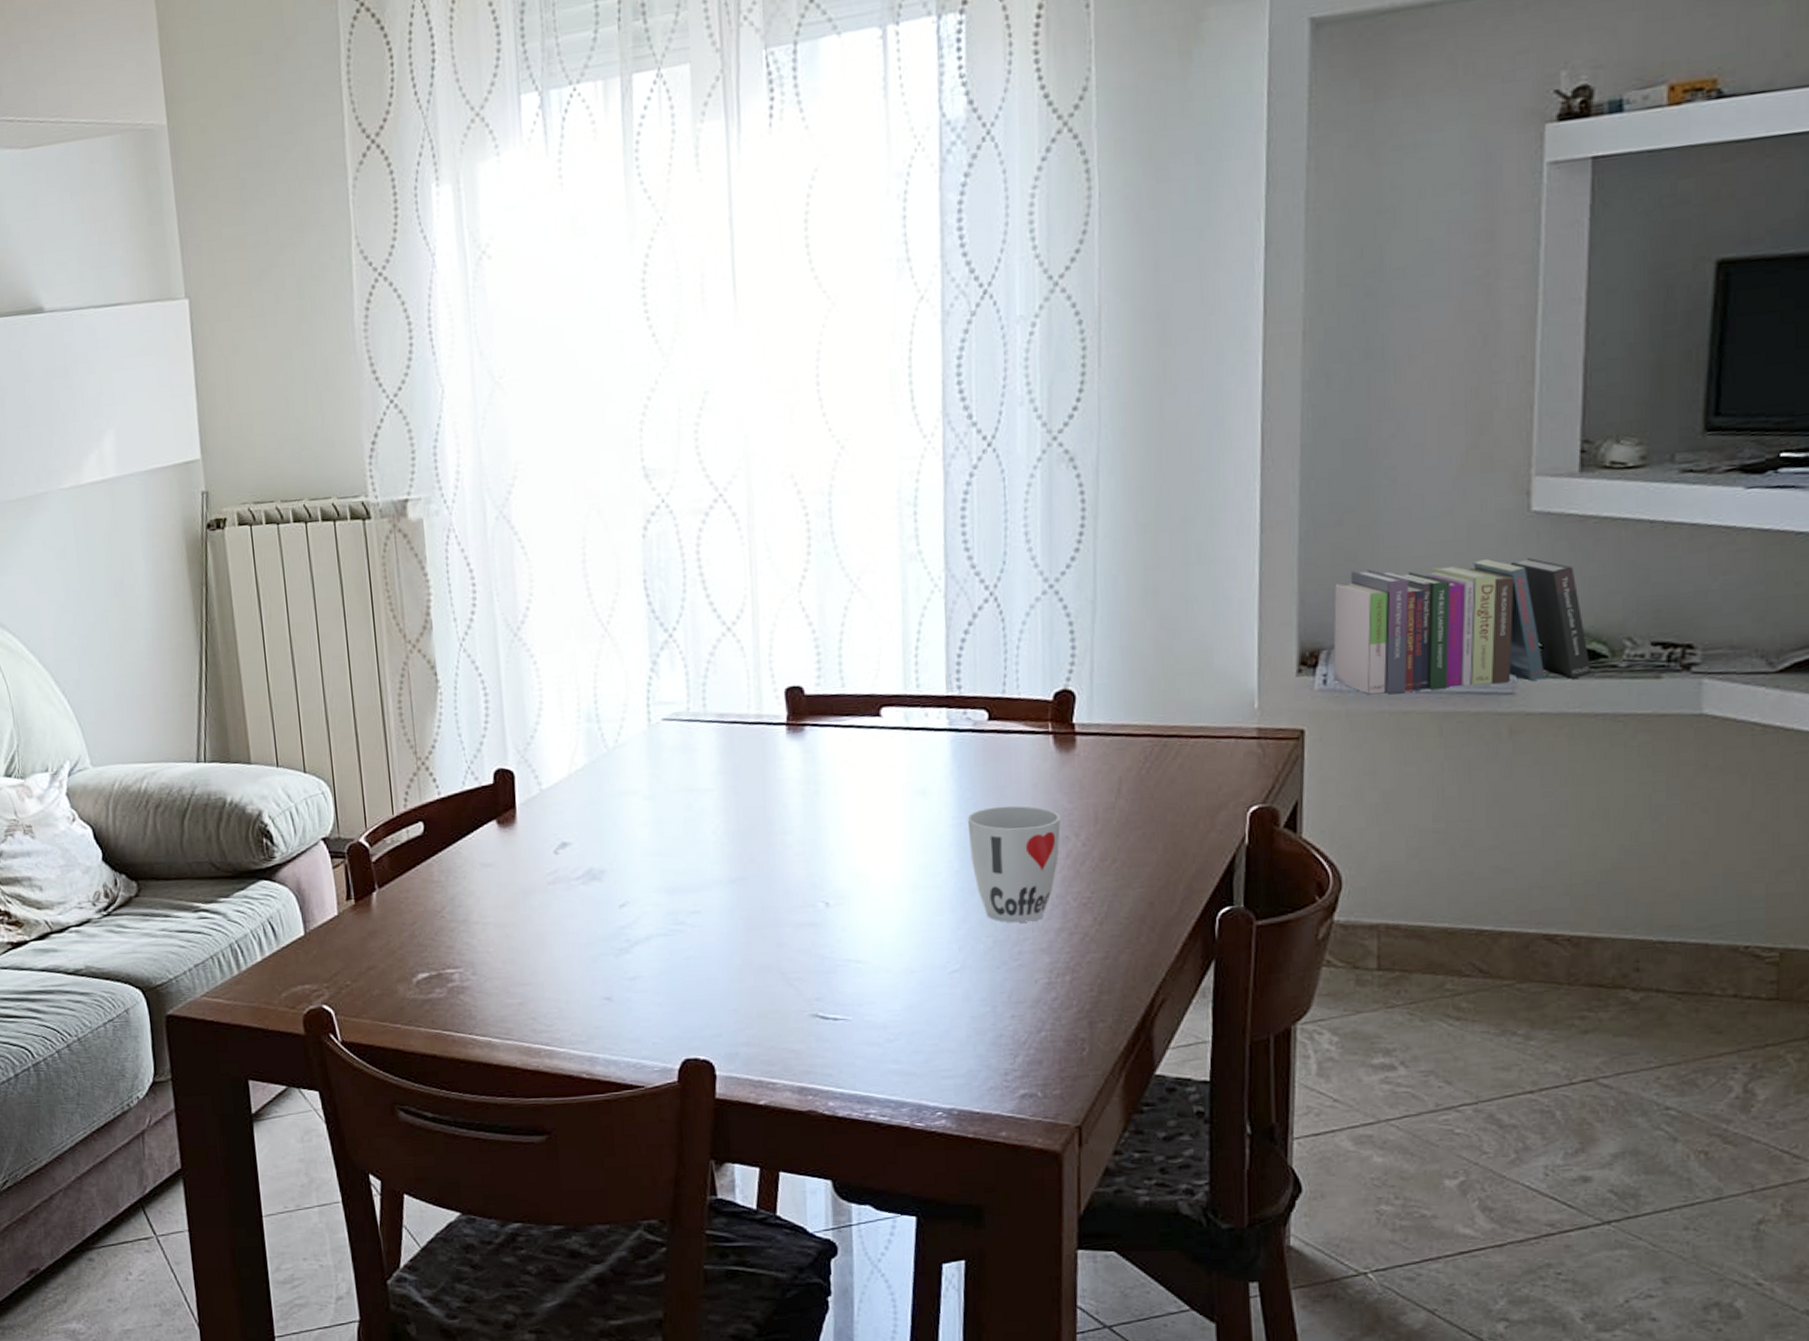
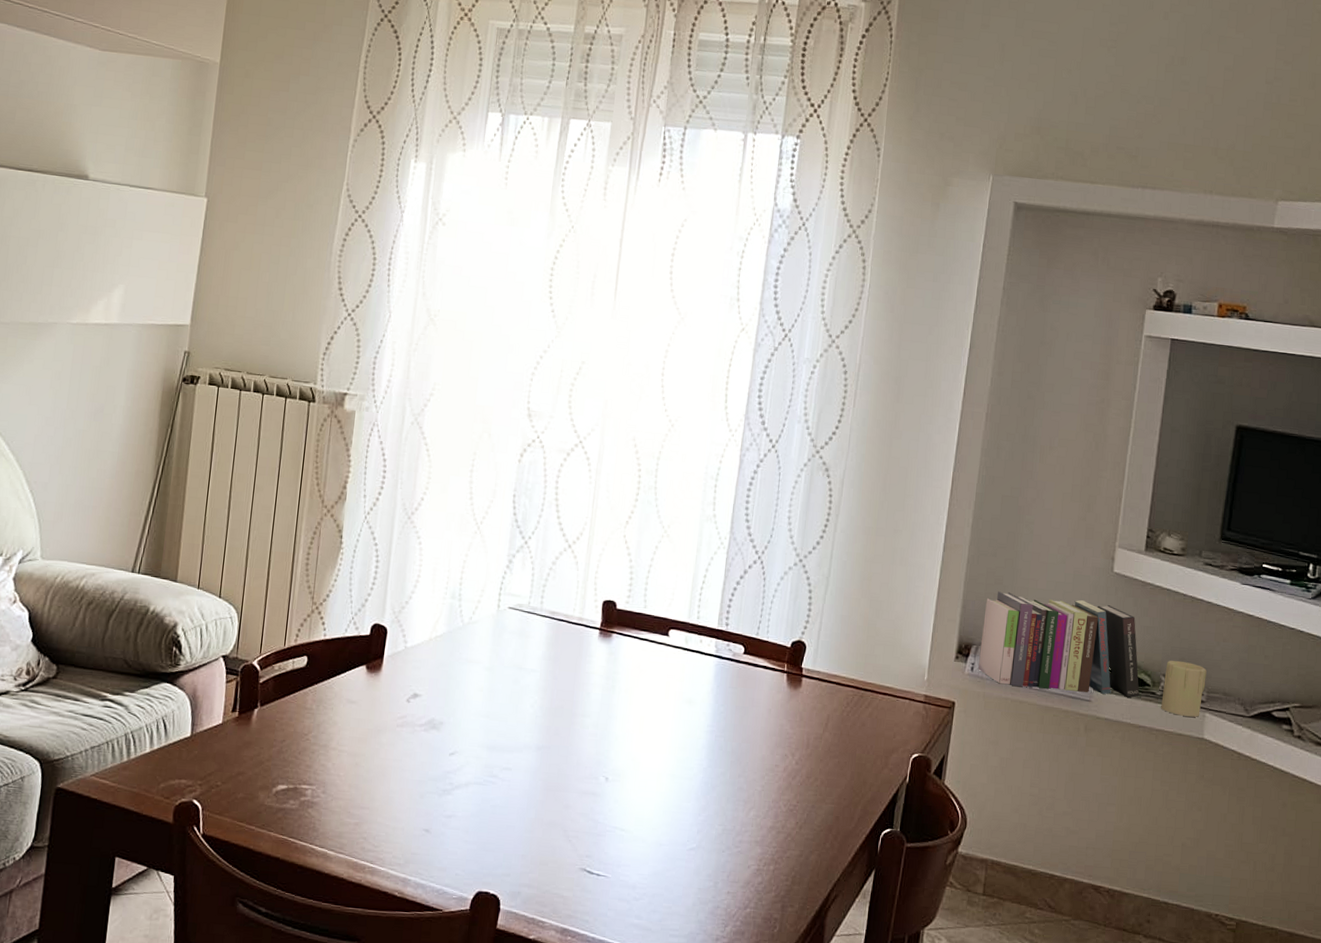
cup: present [967,805,1061,923] -> none [716,722,783,818]
candle: none [1628,613,1699,690] -> present [1161,660,1207,717]

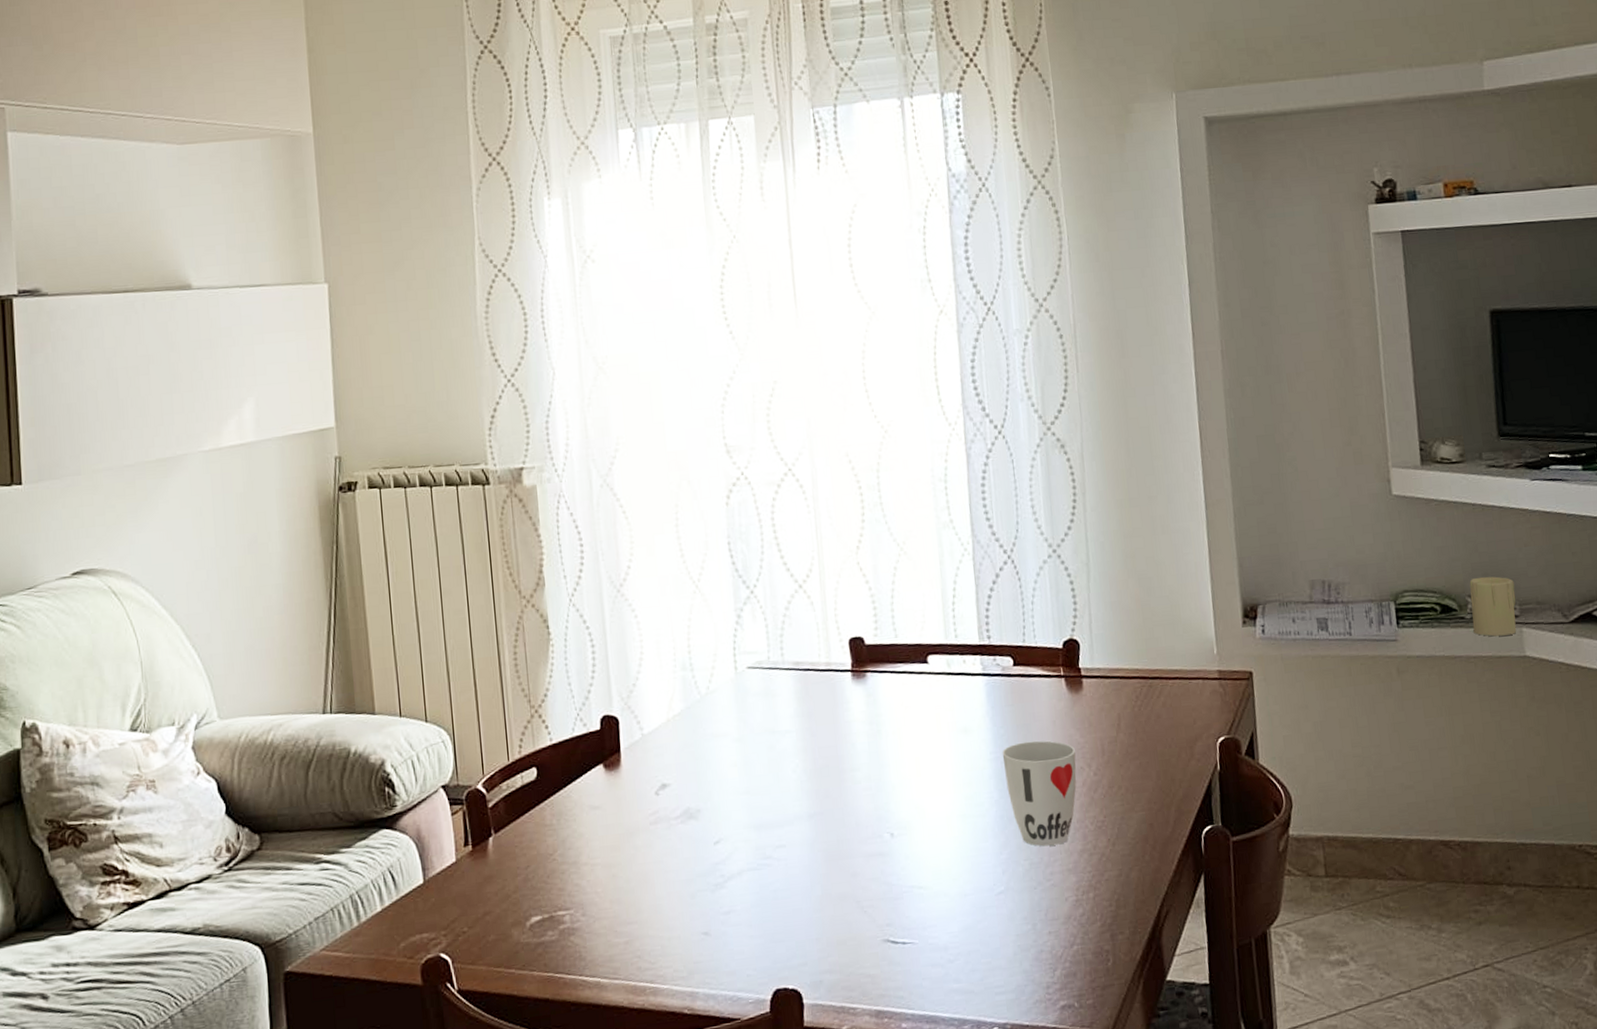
cup: none [716,722,783,818] -> present [1002,740,1077,847]
books: present [978,591,1140,698] -> none [1263,531,1448,642]

